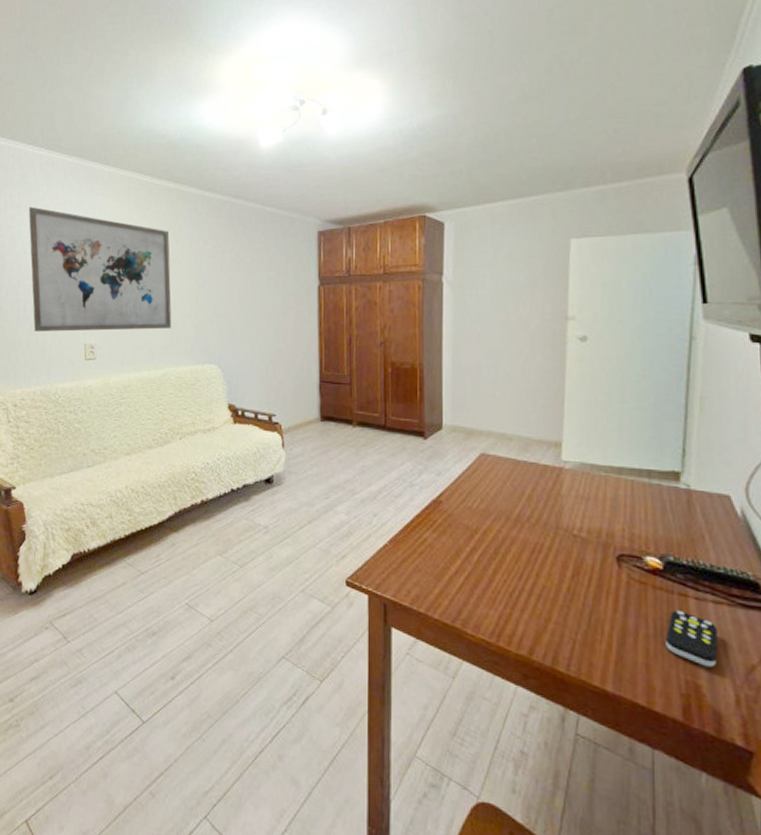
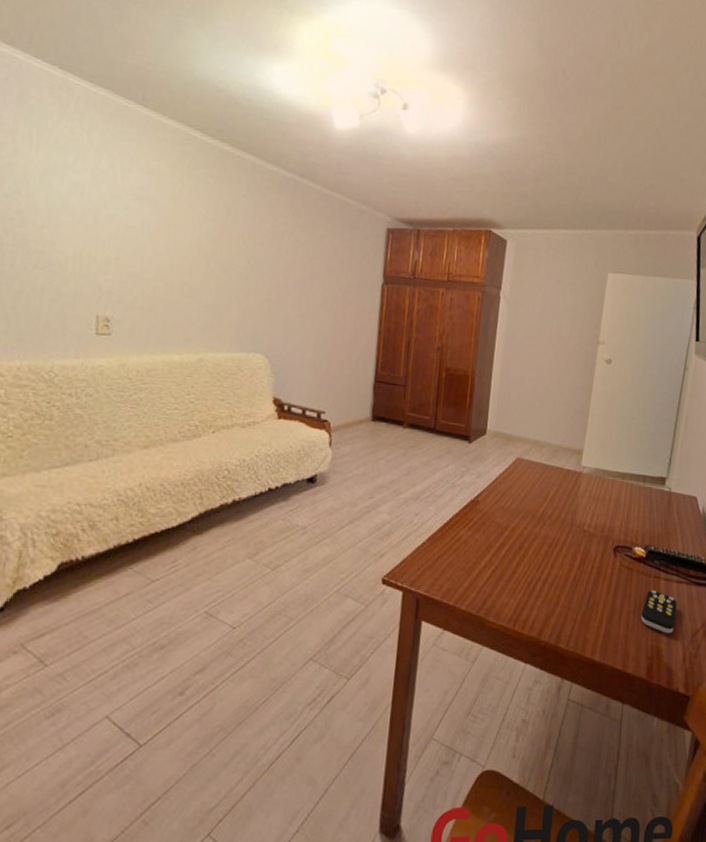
wall art: present [28,206,172,332] -> none [24,136,220,310]

